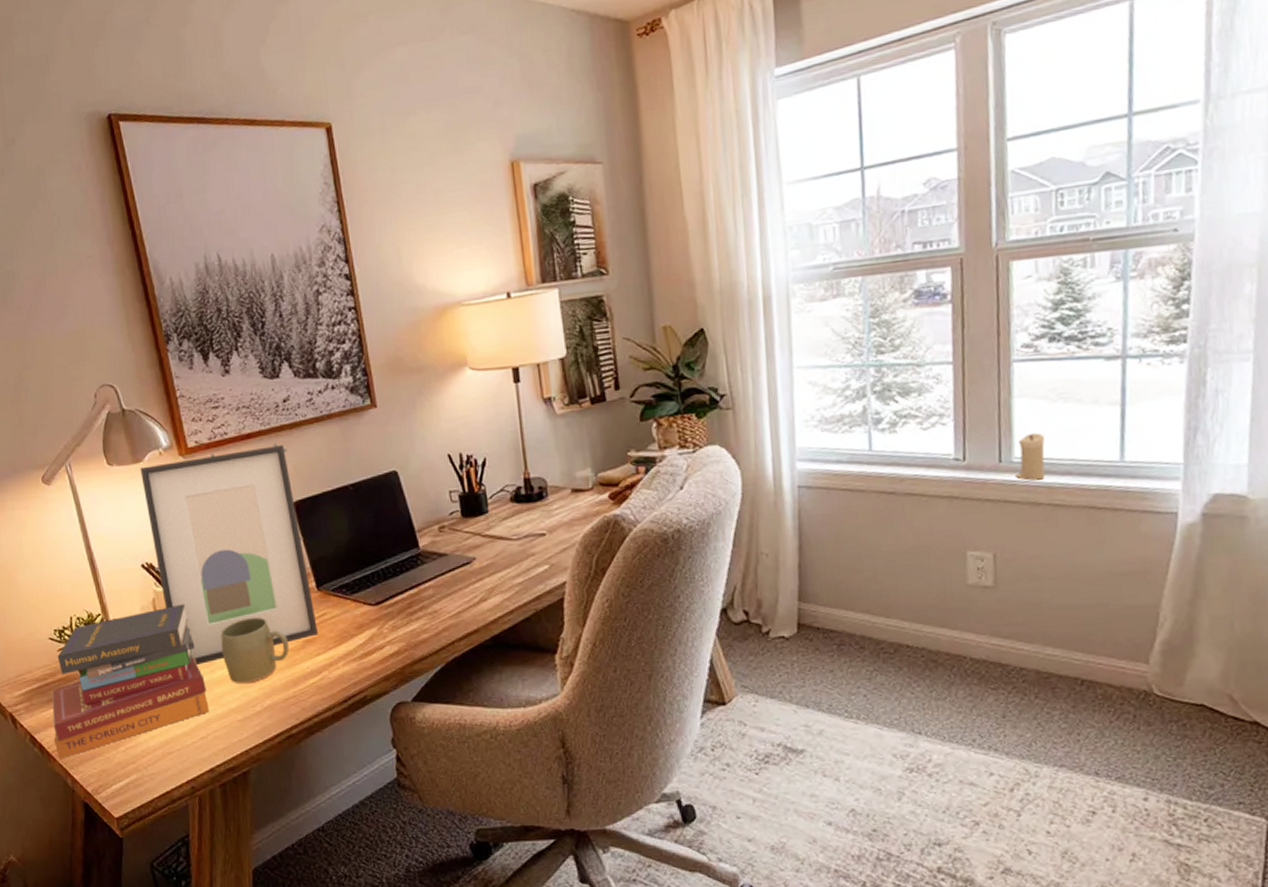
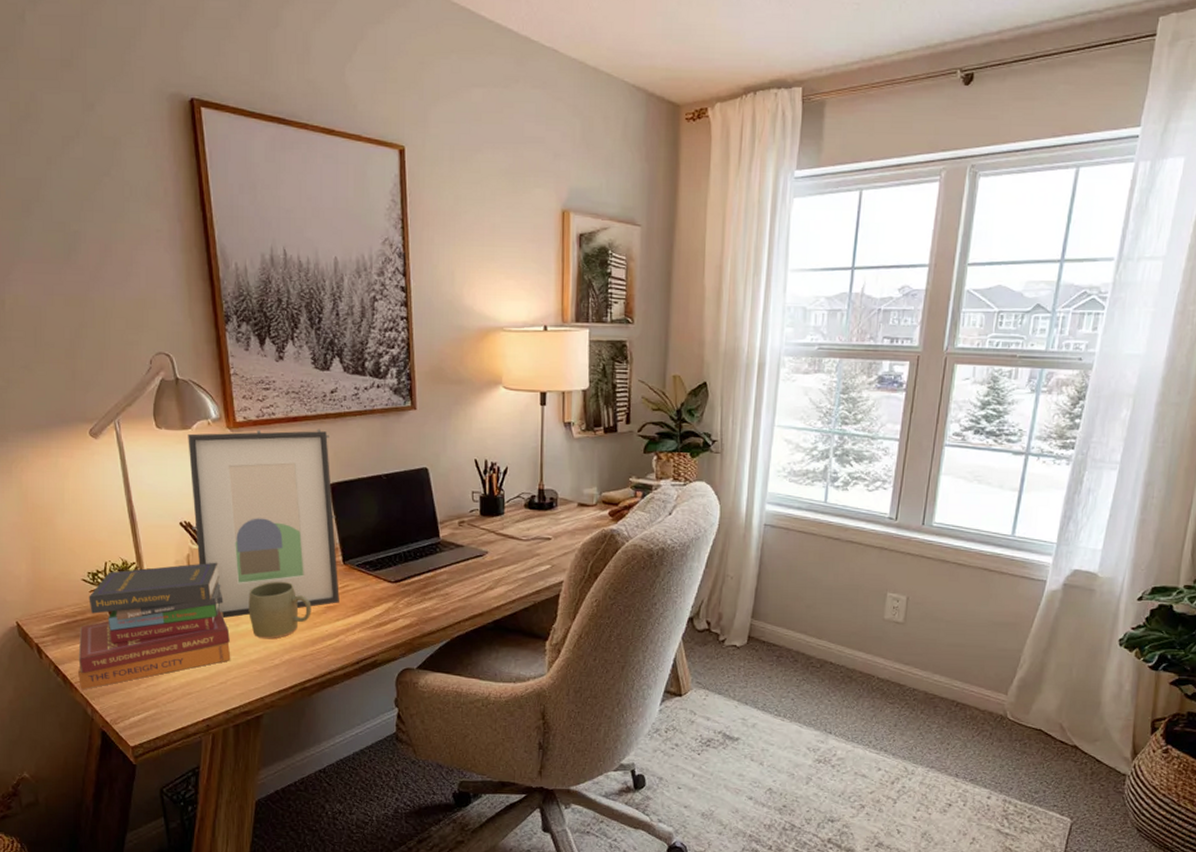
candle: present [1015,432,1046,481] -> none [933,505,960,543]

